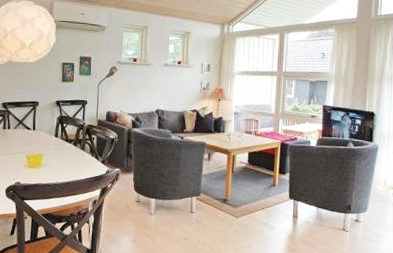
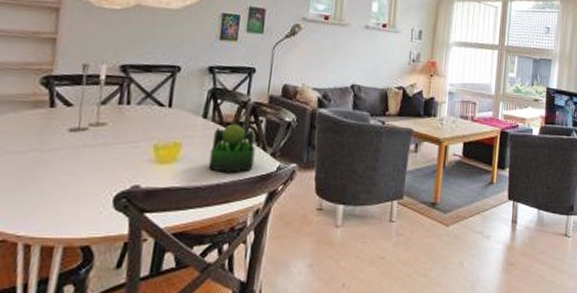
plant: none [61,141,91,175] -> present [208,124,256,173]

